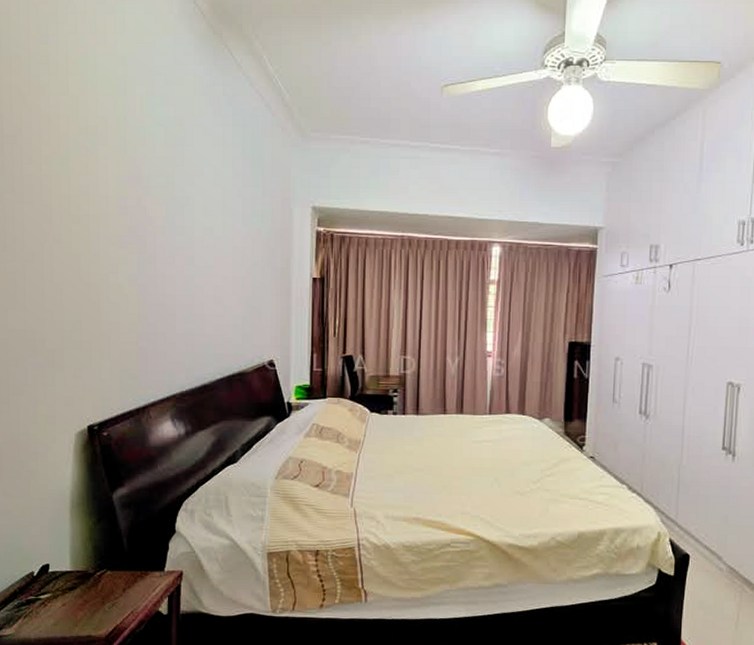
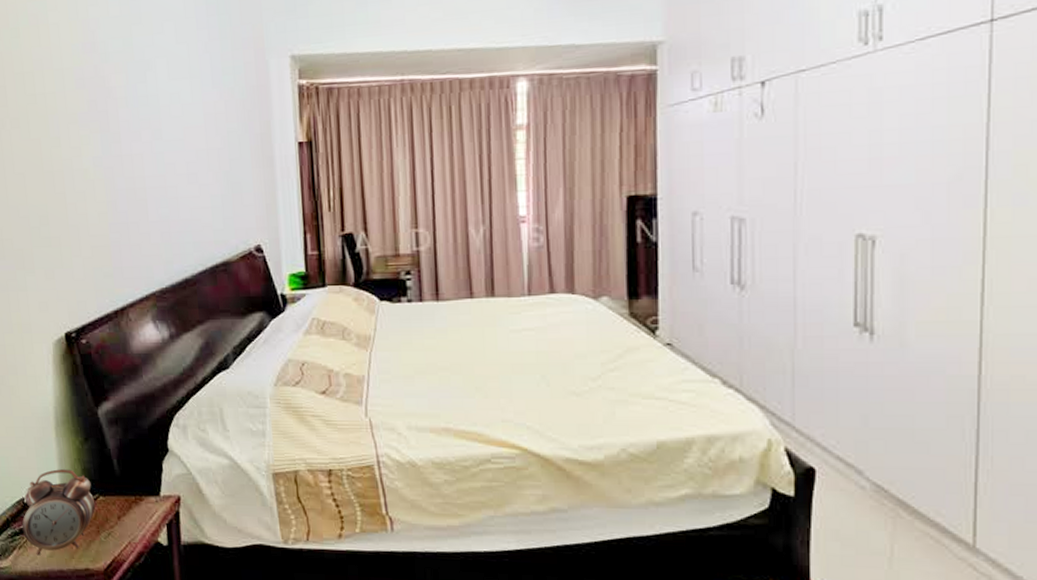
alarm clock: none [29,546,103,624] -> present [21,469,96,556]

